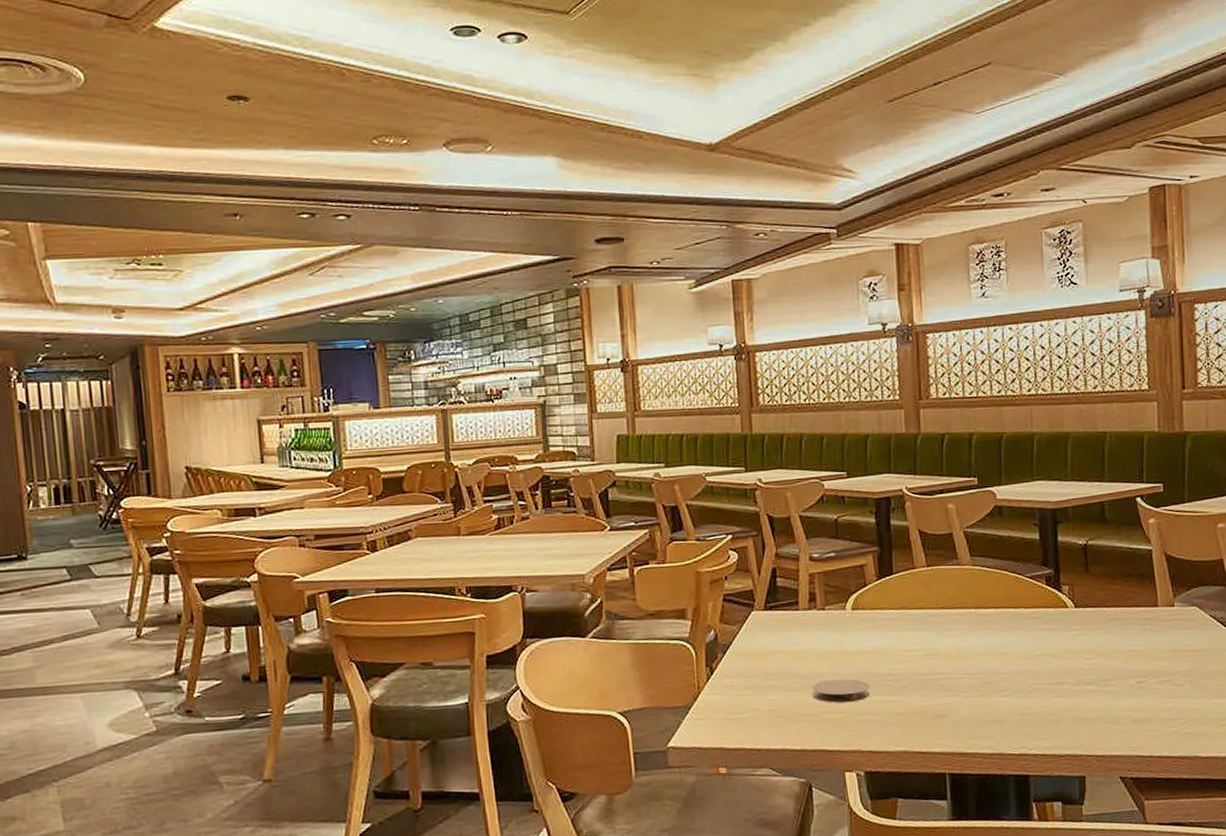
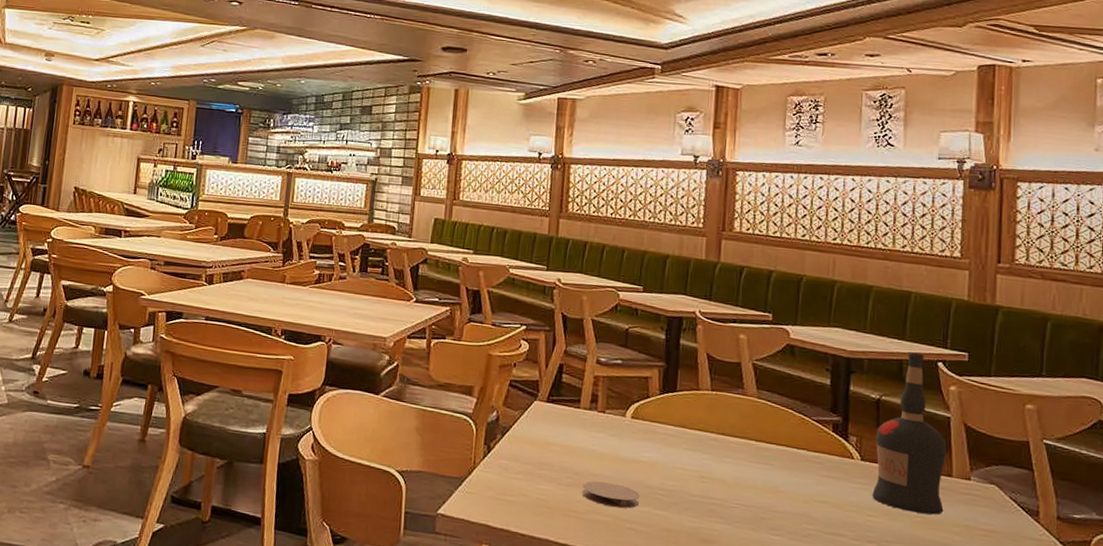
liquor bottle: none [1085,492,1153,648] -> present [872,352,947,515]

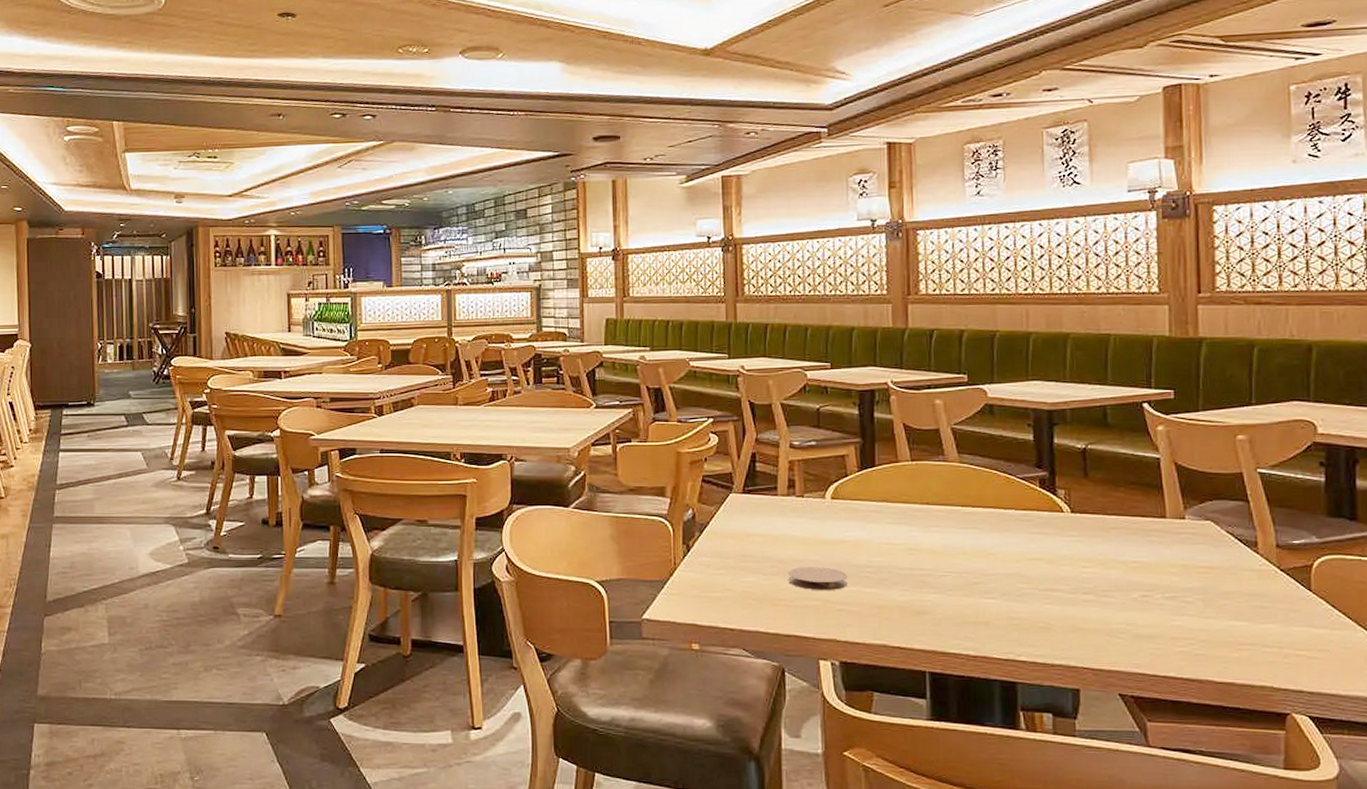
liquor bottle: present [872,352,947,515] -> none [1084,396,1160,558]

